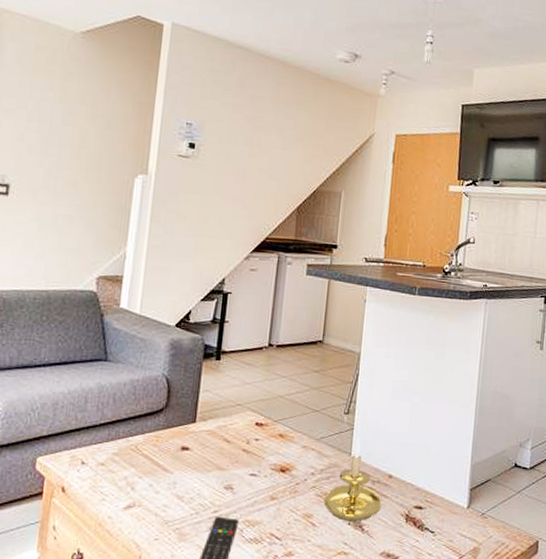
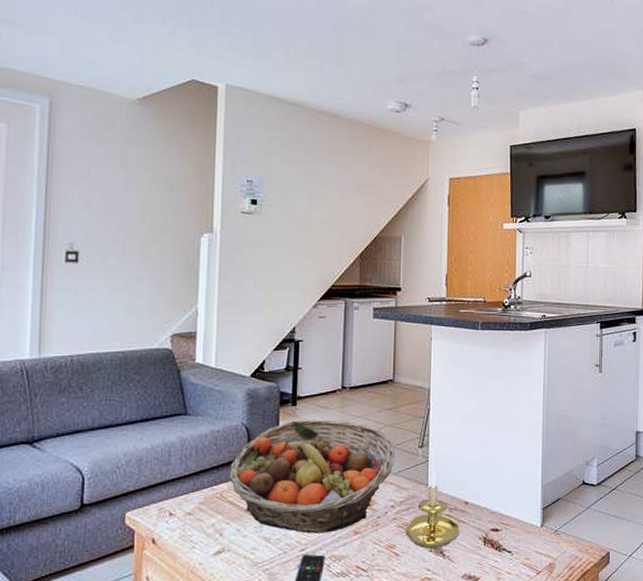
fruit basket: none [144,375,320,496] -> present [228,420,396,534]

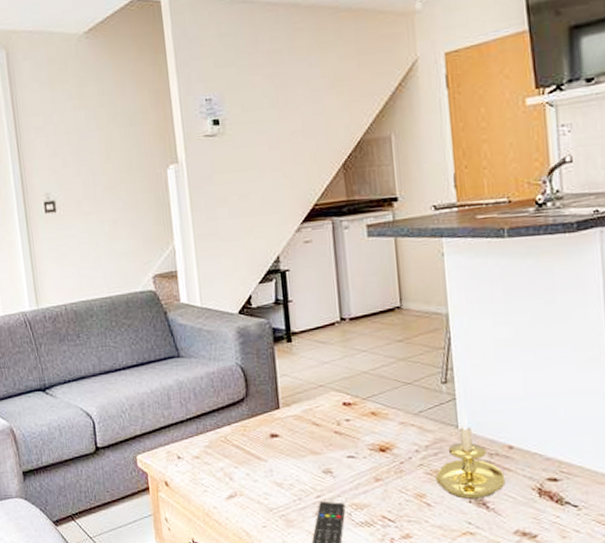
fruit basket: present [228,420,396,534] -> none [230,356,414,480]

